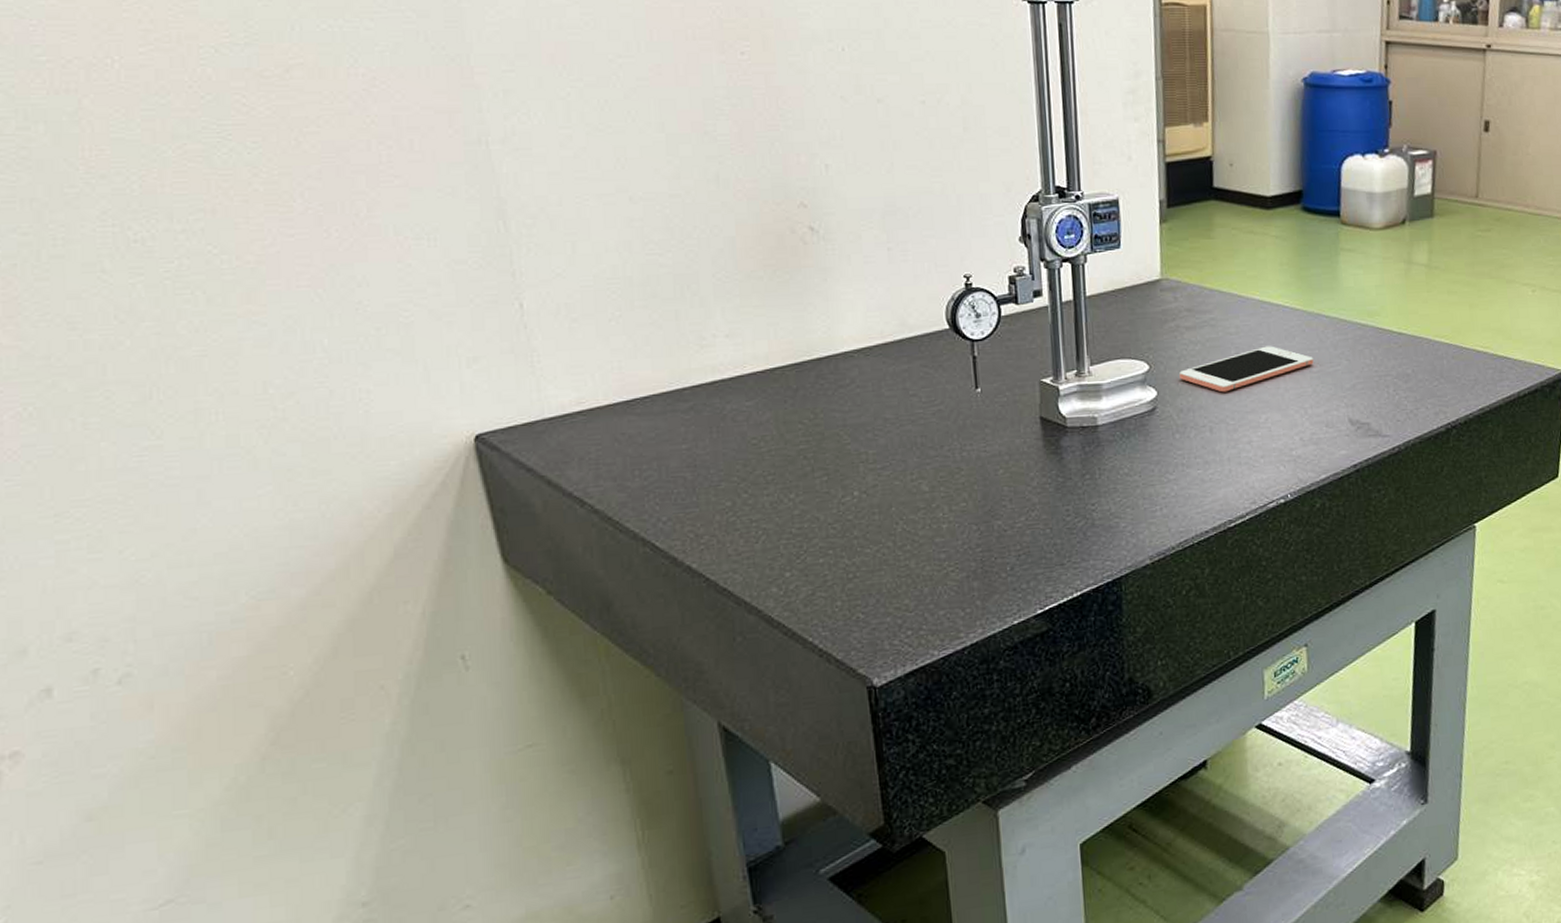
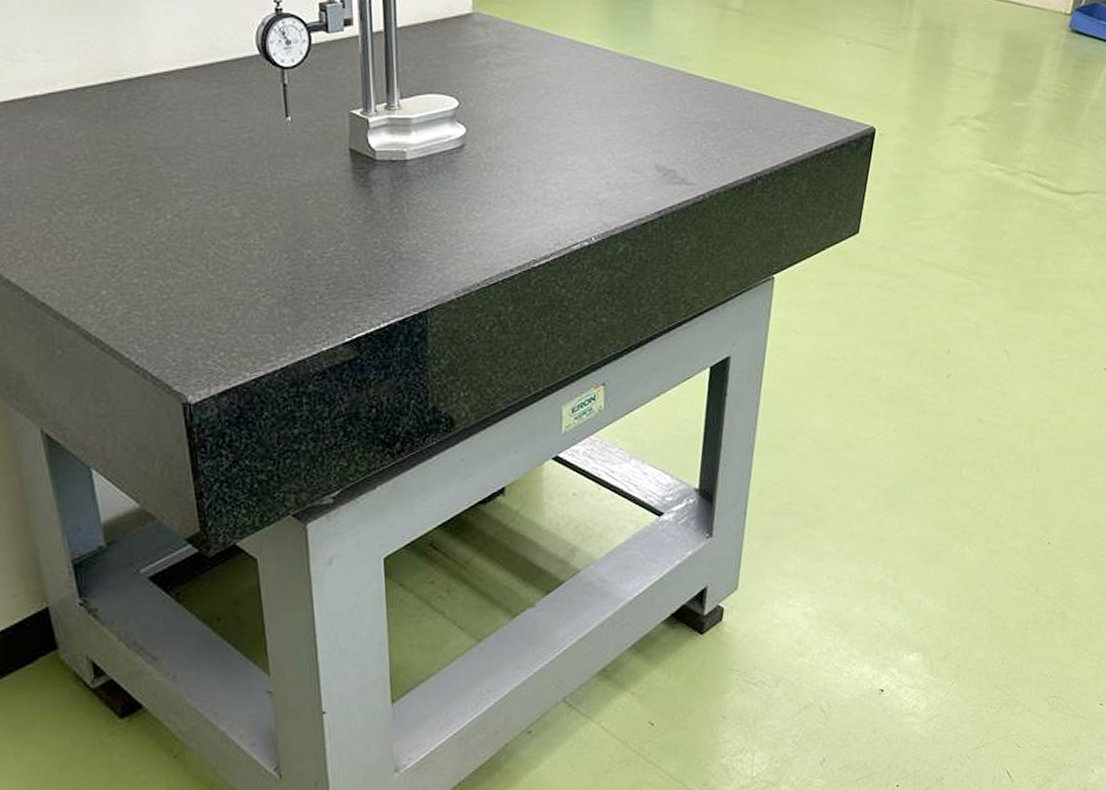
cell phone: present [1179,346,1314,393] -> none [489,87,623,133]

